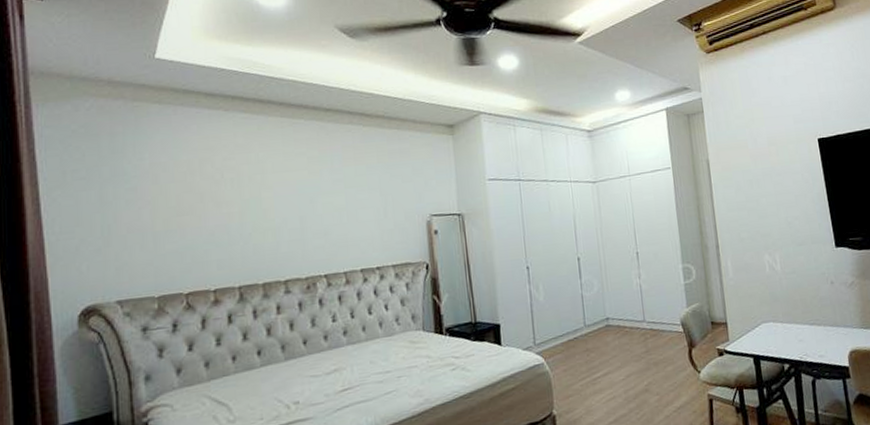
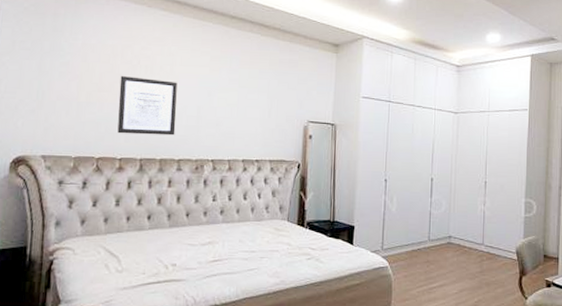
wall art: none [202,192,277,262] -> present [117,75,177,136]

